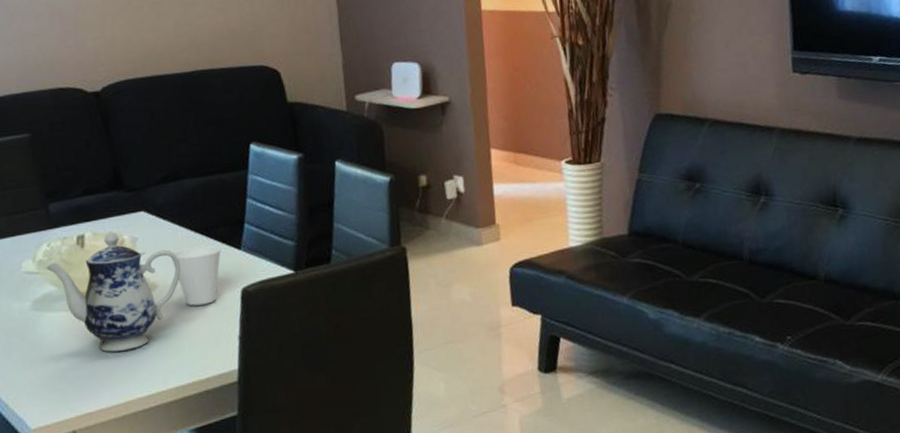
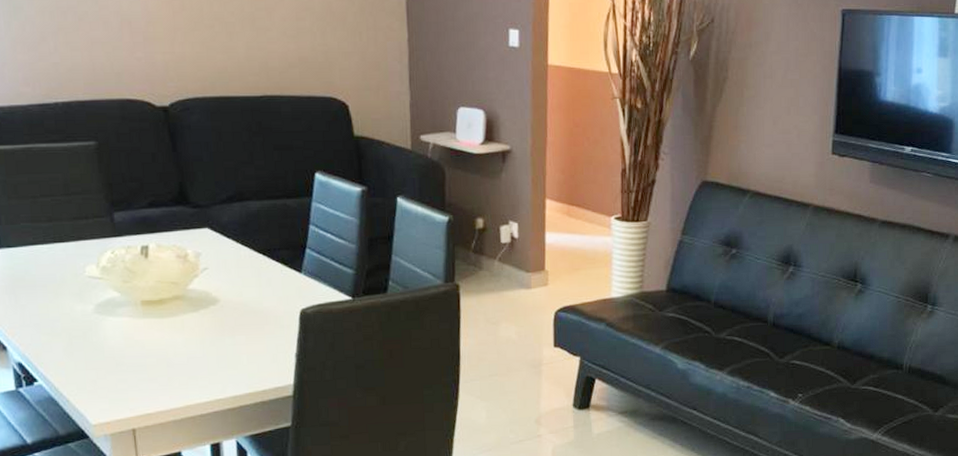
teapot: present [45,232,182,352] -> none [109,246,243,359]
cup: present [171,246,221,306] -> none [234,267,282,322]

